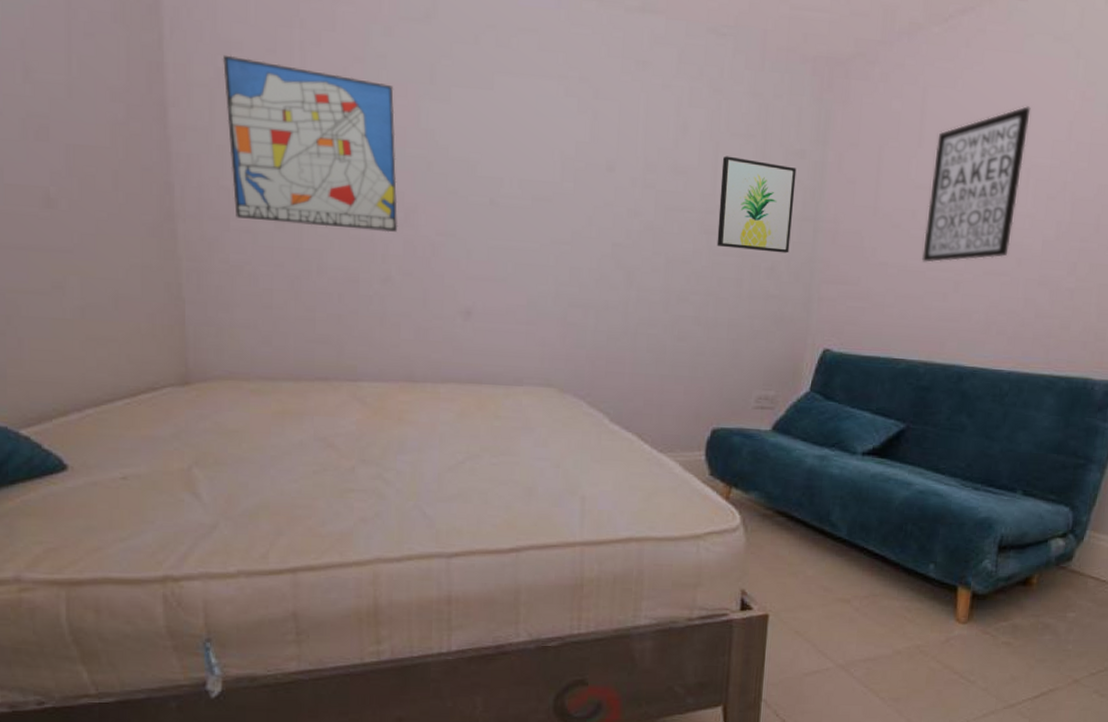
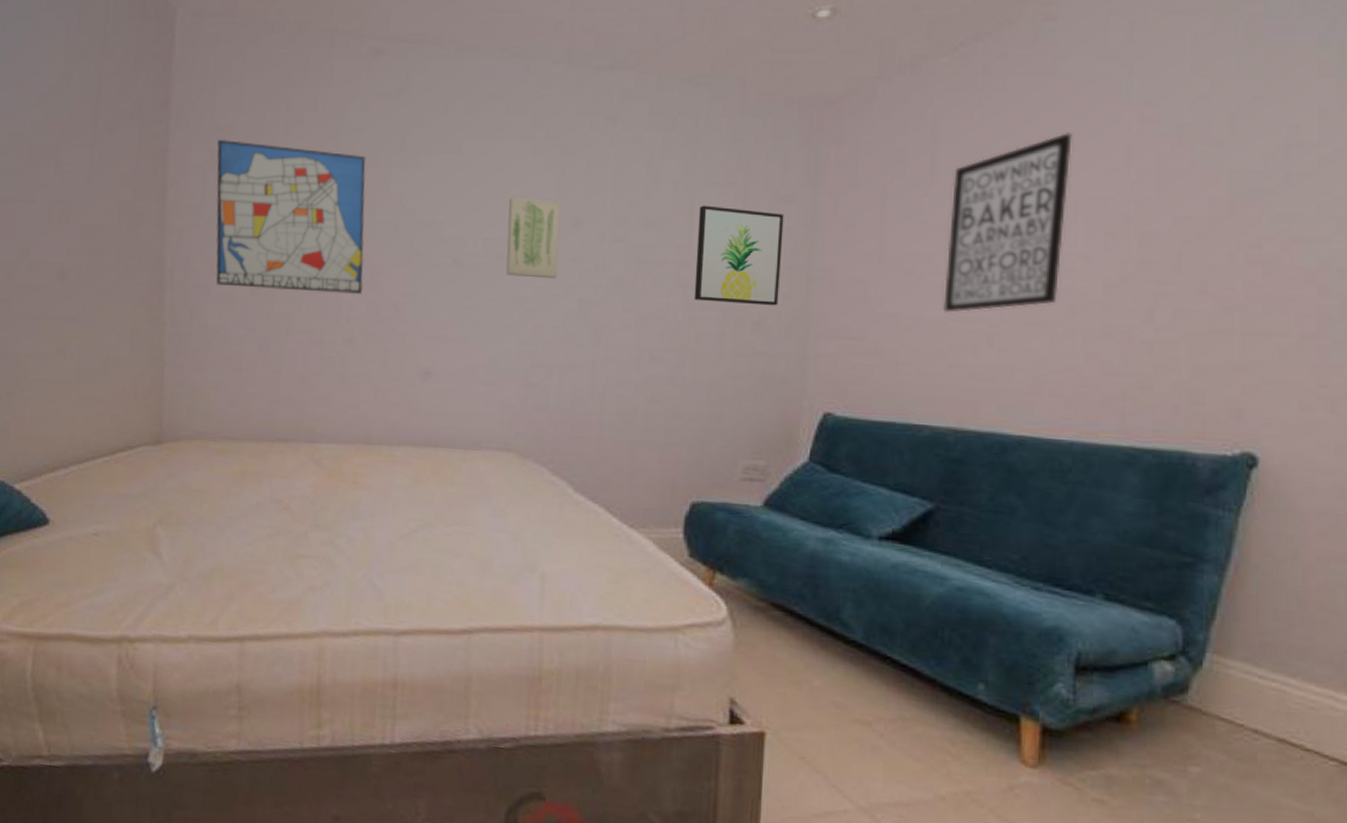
wall art: none [542,138,594,222] -> present [506,197,560,279]

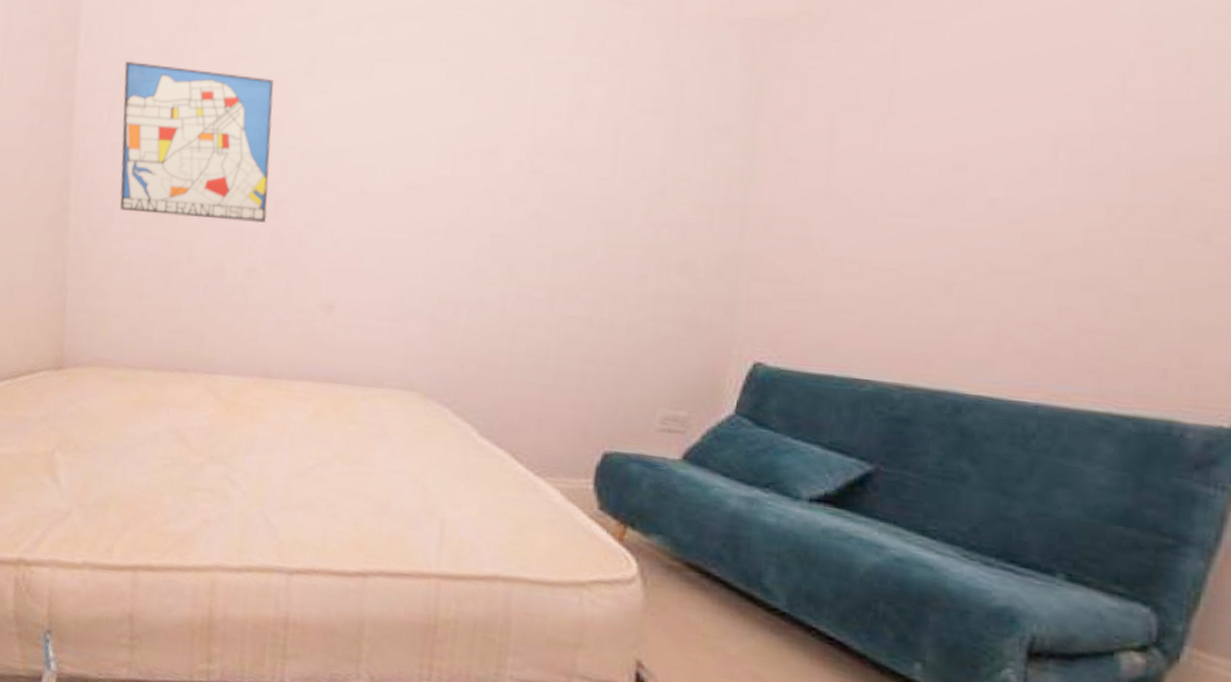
wall art: present [506,197,560,279] -> none [415,124,475,211]
wall art: present [694,205,784,306] -> none [615,135,719,246]
wall art: present [943,133,1072,313] -> none [895,59,1057,258]

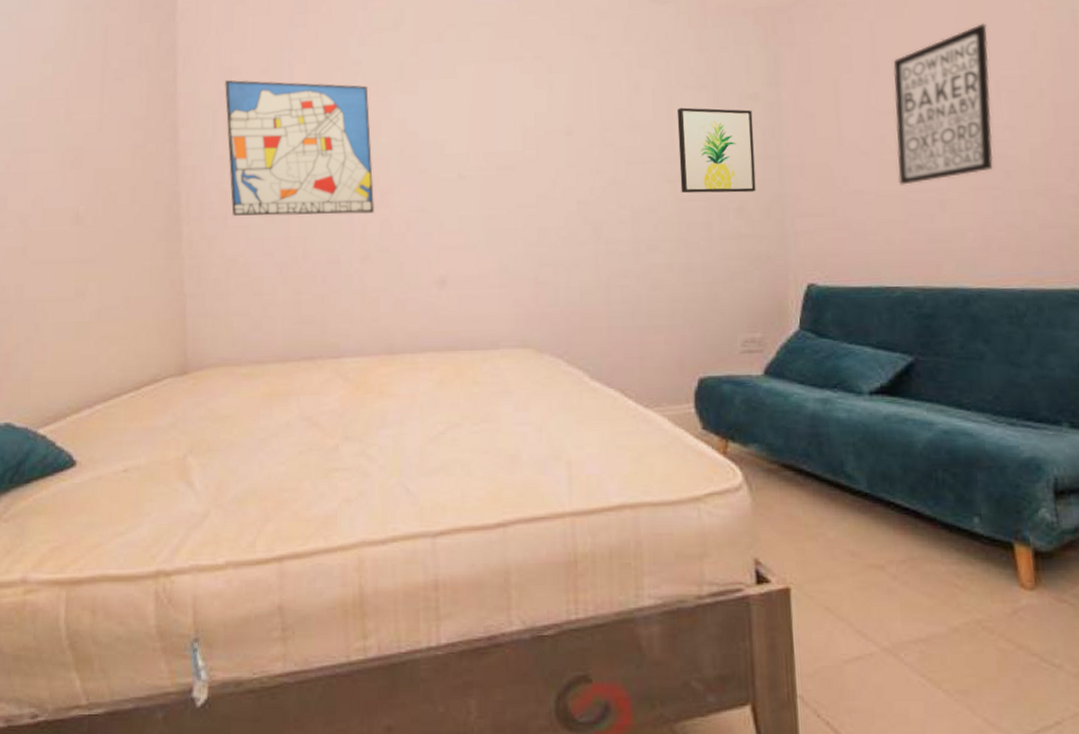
wall art: none [615,135,719,246] -> present [677,107,756,194]
wall art: none [895,59,1057,258] -> present [893,23,994,185]

